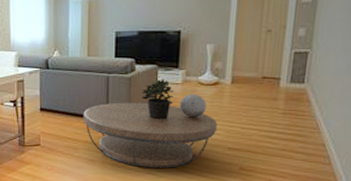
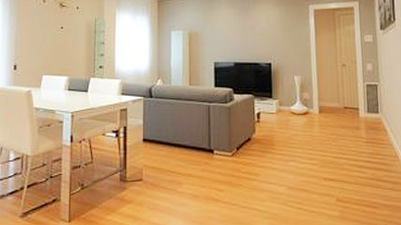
coffee table: present [83,102,217,169] -> none [186,132,312,203]
potted plant: present [141,79,174,120] -> none [241,109,270,150]
decorative sphere: present [180,93,207,118] -> none [276,123,300,147]

